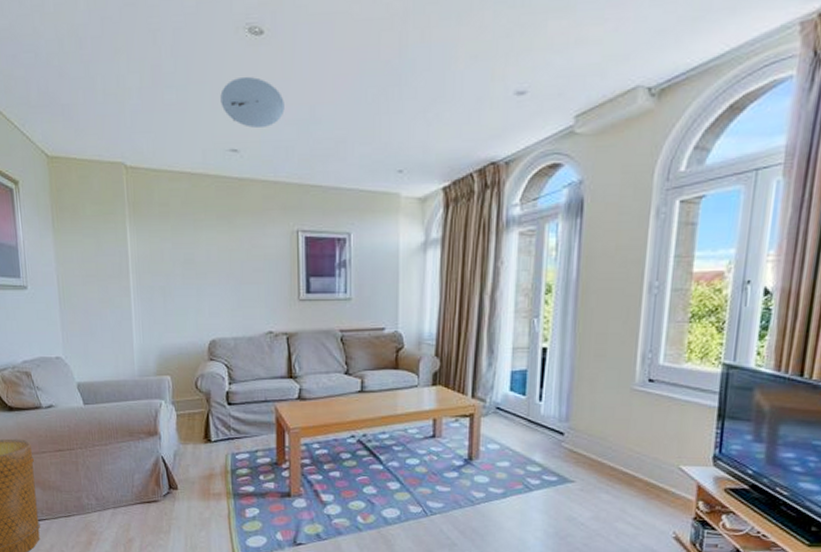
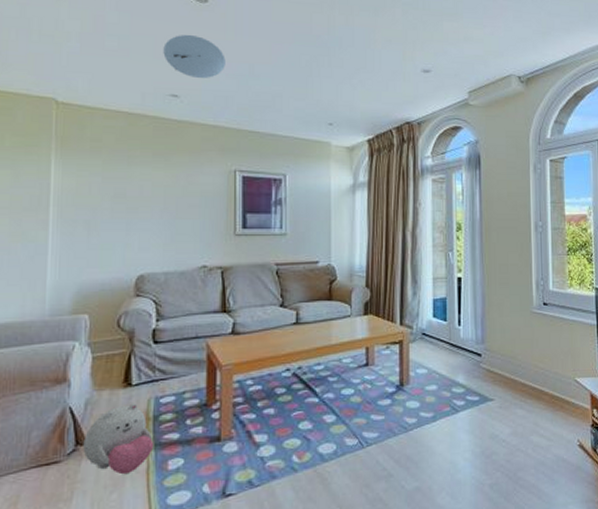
plush toy: none [175,457,233,517] -> present [83,403,154,475]

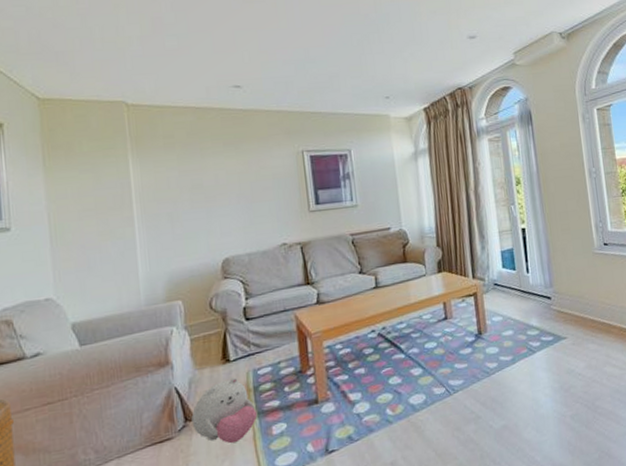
ceiling light: present [163,34,226,78] -> none [221,26,282,67]

